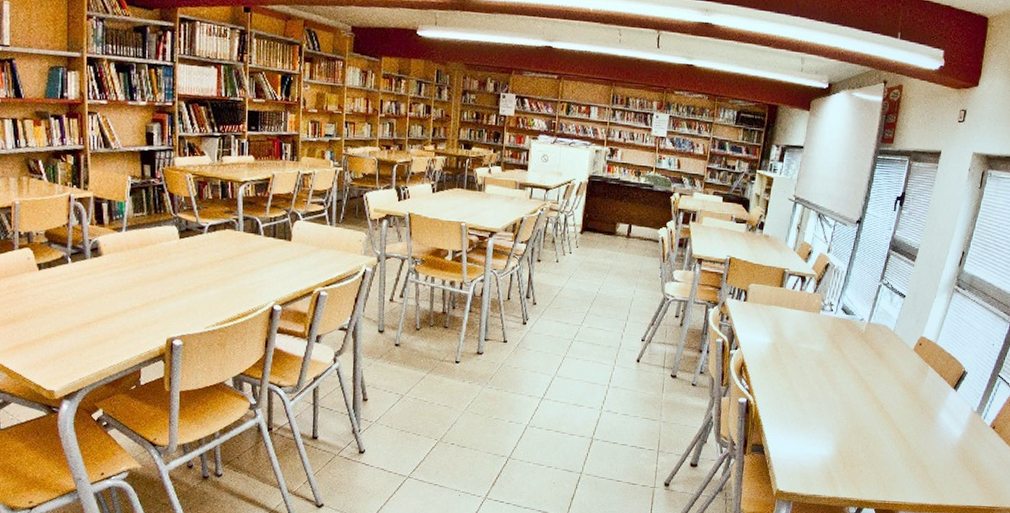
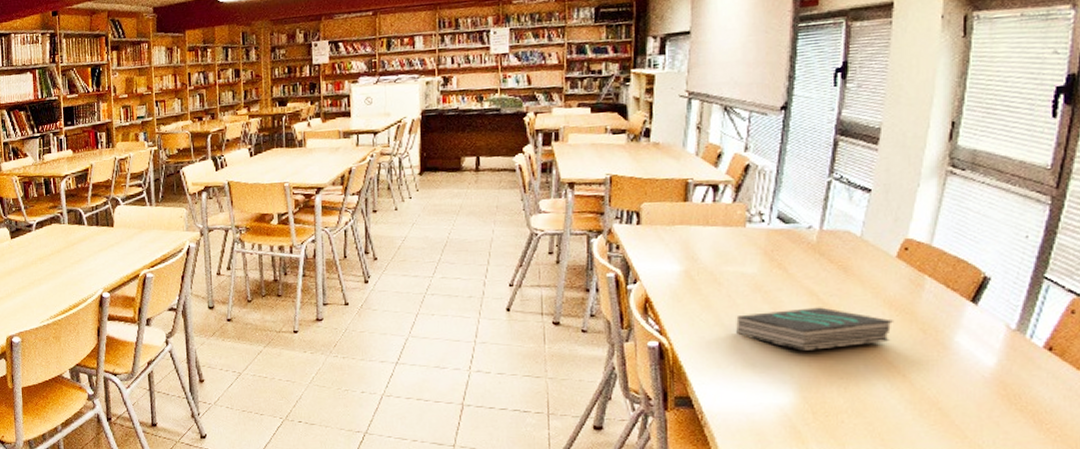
book: none [802,382,905,416] -> present [736,307,895,351]

